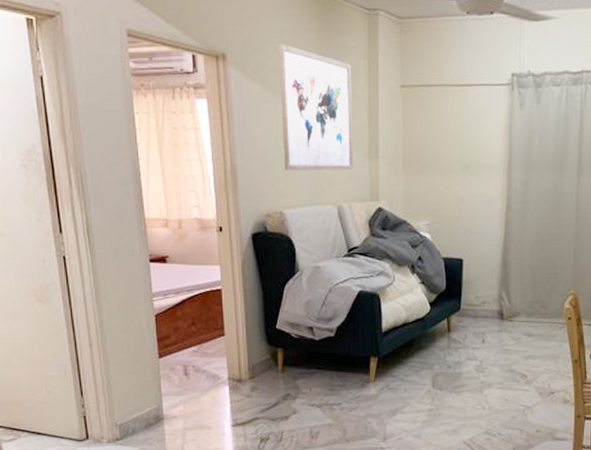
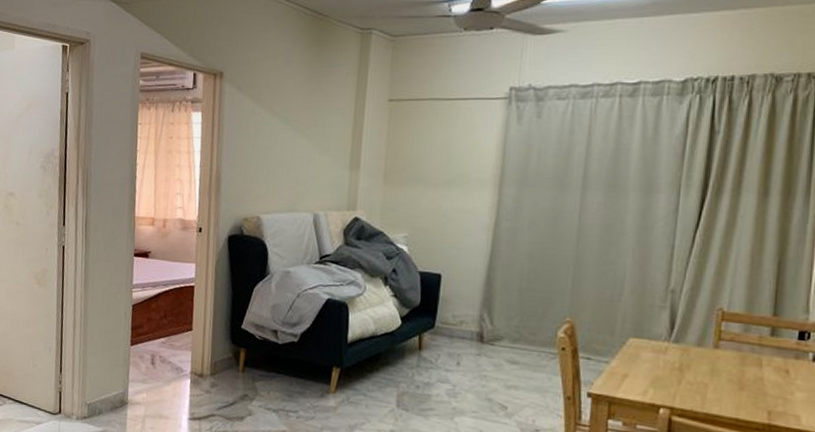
wall art: present [278,43,354,171] -> none [266,62,340,180]

